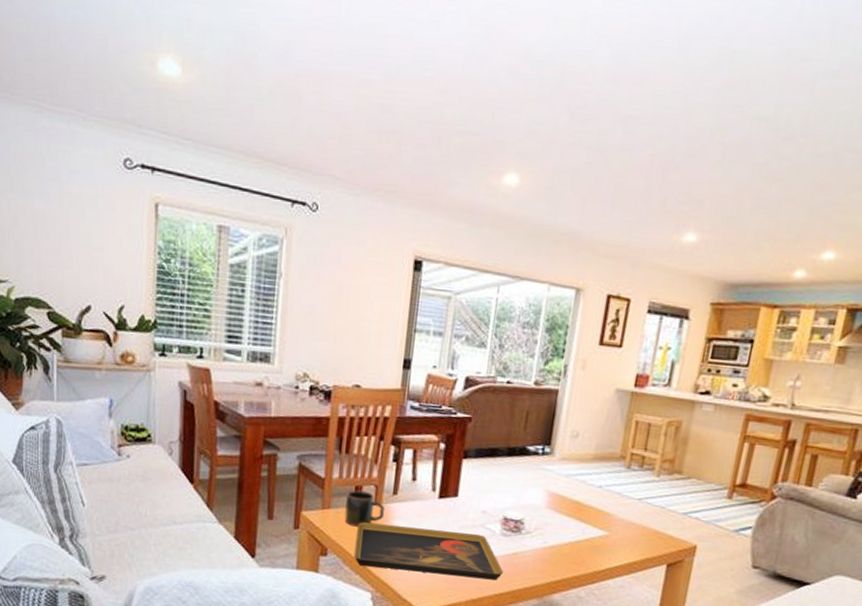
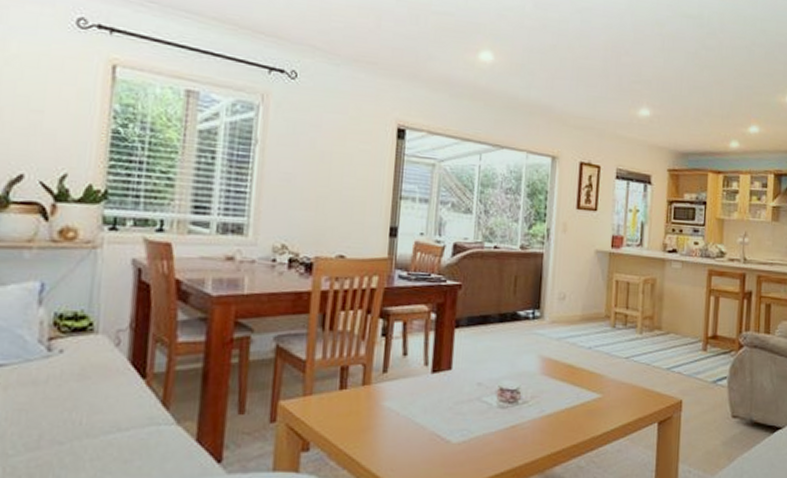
mug: present [344,490,384,527] -> none [329,372,374,413]
decorative tray: present [353,522,503,581] -> none [340,407,502,459]

